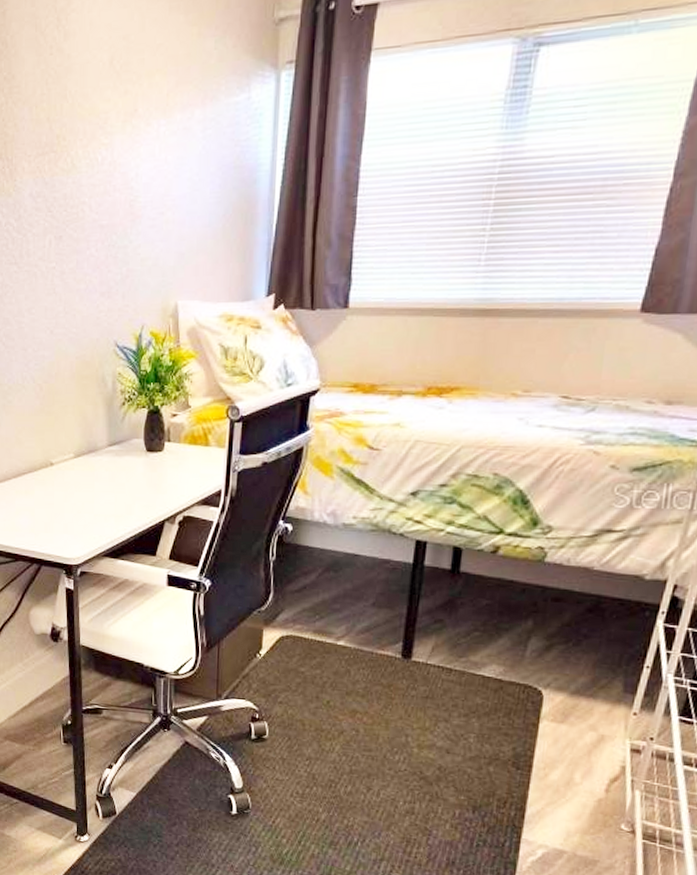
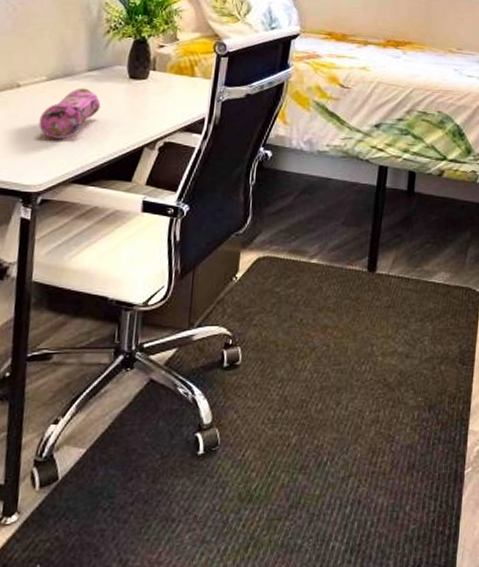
pencil case: none [72,463,123,514] -> present [38,88,101,139]

